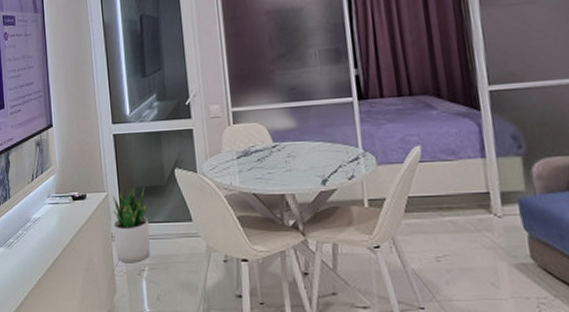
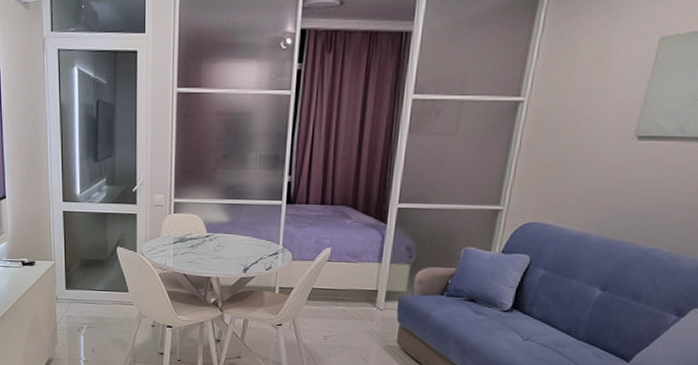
planter: present [112,185,151,263] -> none [58,258,90,322]

